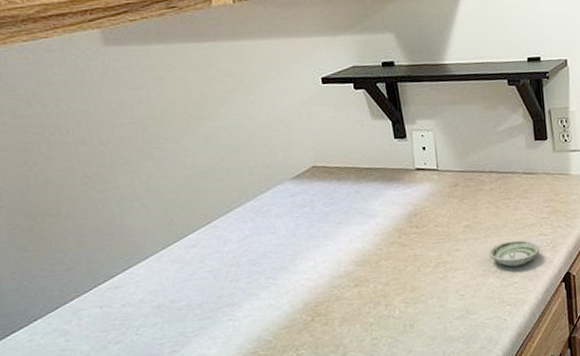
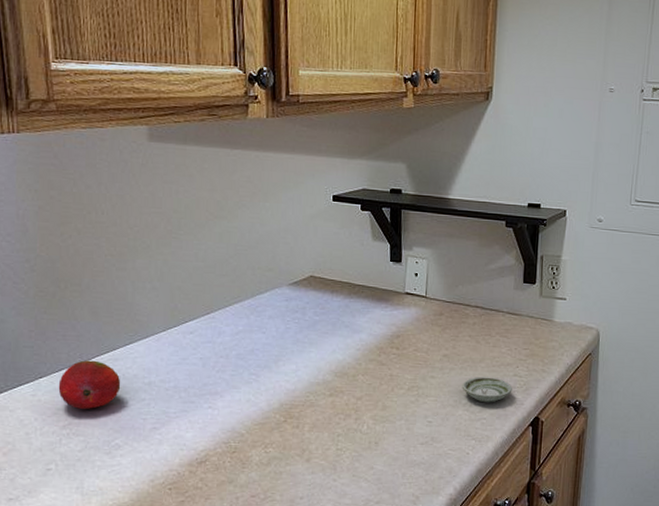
fruit: none [56,292,128,346] -> present [58,360,121,409]

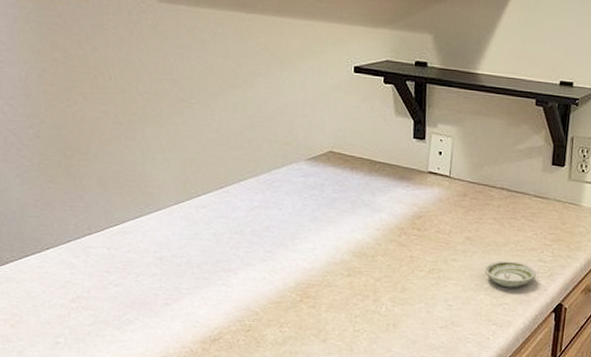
fruit: present [58,360,121,409] -> none [66,232,132,283]

